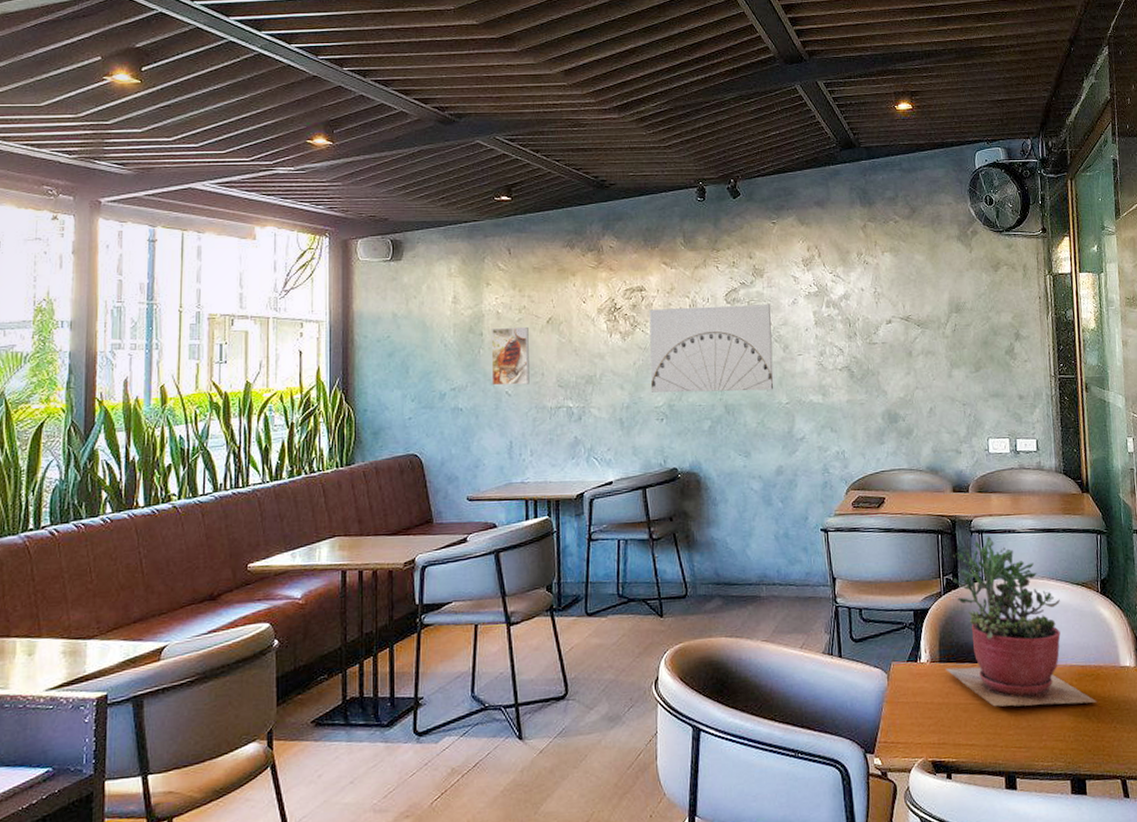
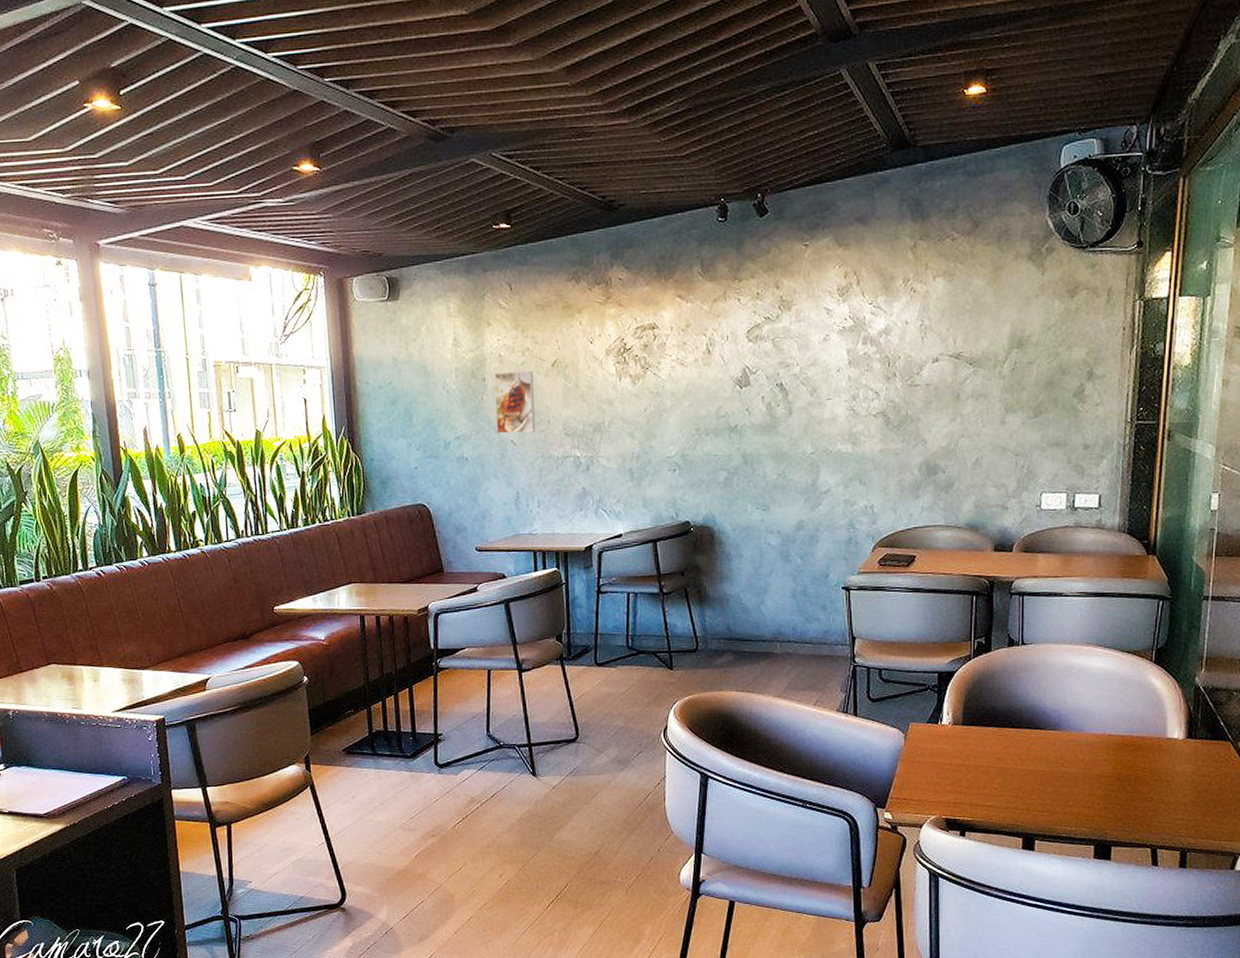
wall art: present [649,304,774,393] -> none [662,342,799,442]
succulent plant: present [945,535,1097,707] -> none [968,598,1135,773]

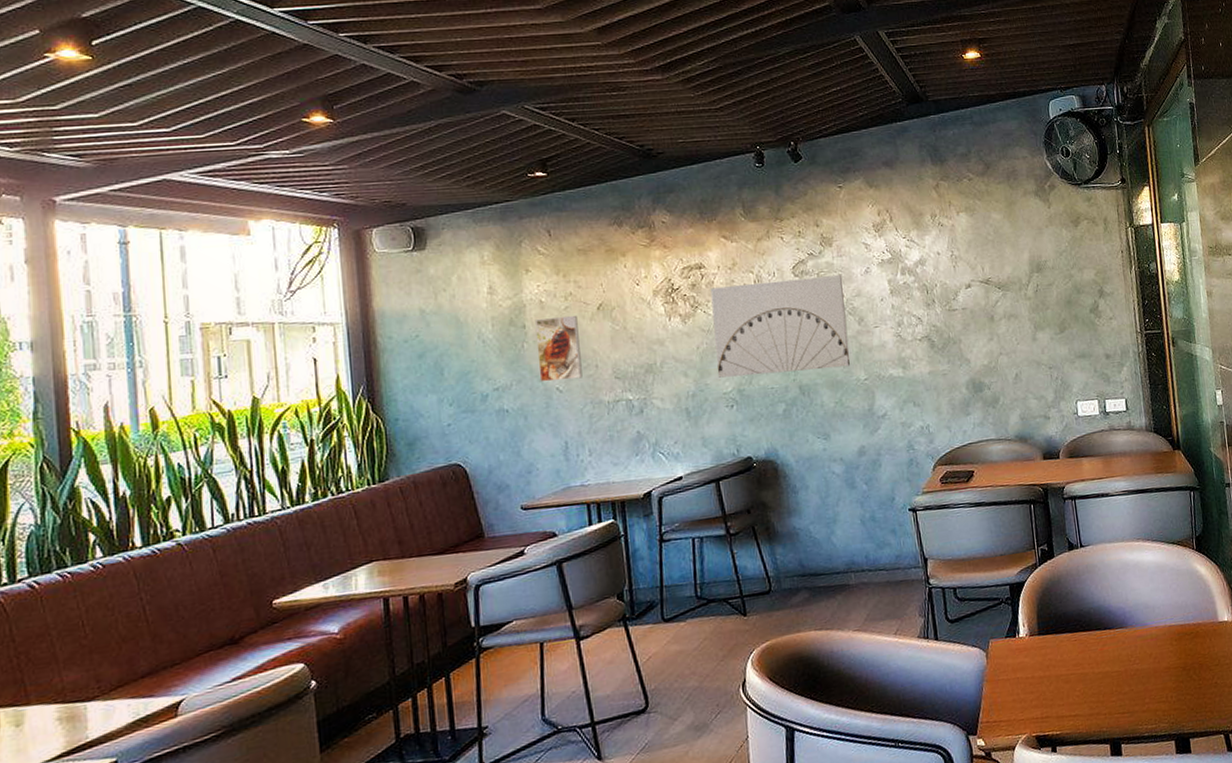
wall art: none [662,342,799,442] -> present [710,275,851,378]

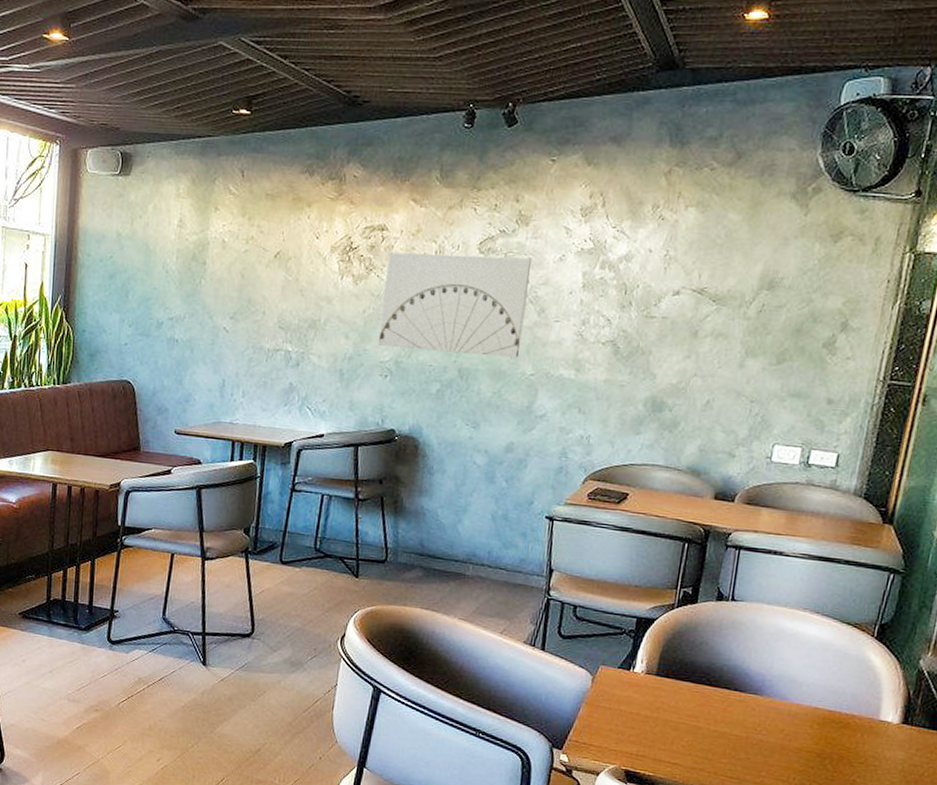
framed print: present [534,315,583,382] -> none [210,258,254,322]

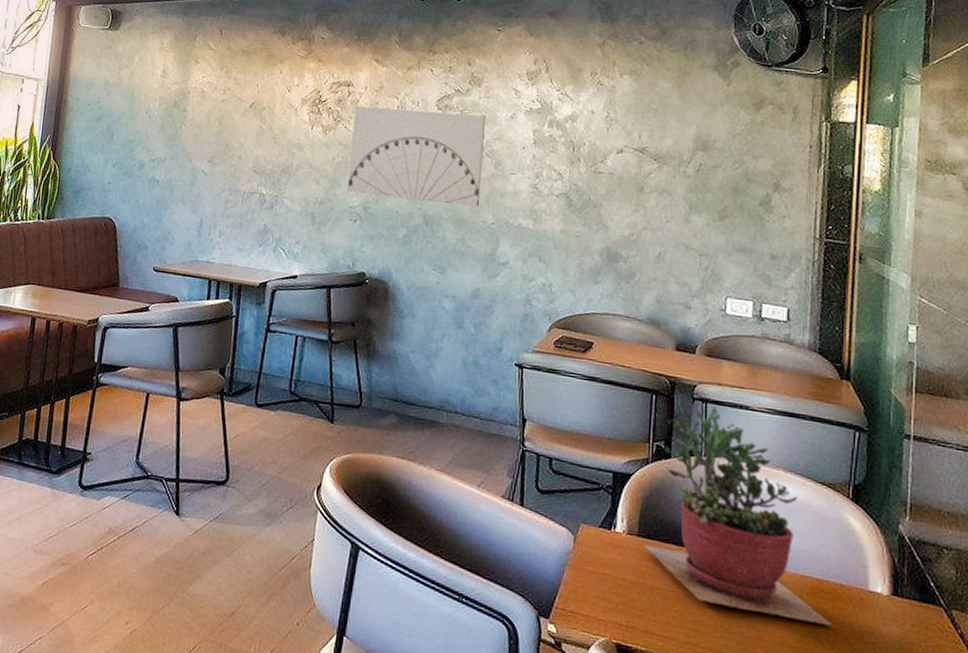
succulent plant: none [661,553,839,751] -> present [644,406,833,626]

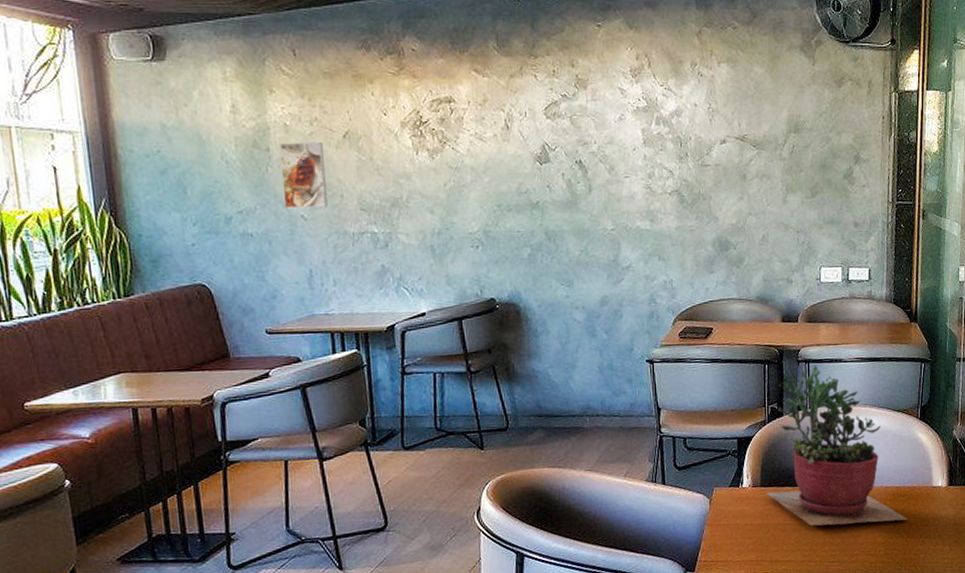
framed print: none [189,106,231,166] -> present [279,141,328,209]
wall art: present [347,106,486,207] -> none [459,120,599,218]

